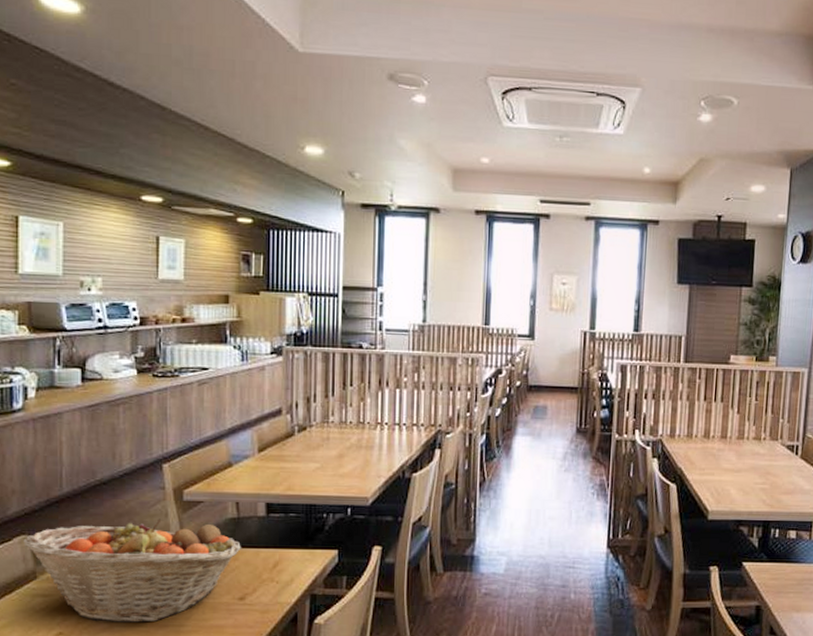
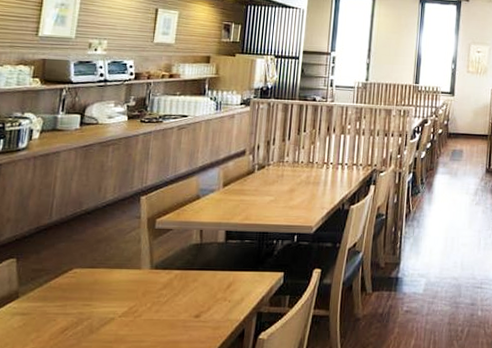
fruit basket: present [23,518,242,624] -> none [11,244,202,340]

